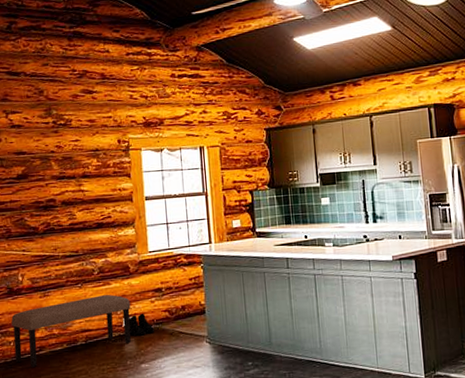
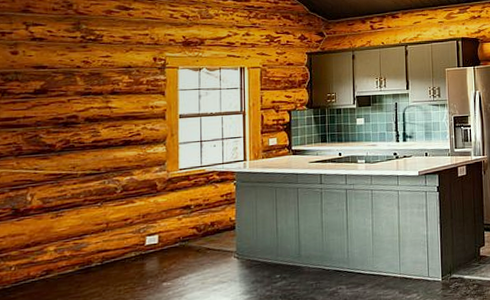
bench: present [11,294,131,368] -> none [14,212,155,293]
boots: present [129,313,154,336] -> none [151,231,179,254]

